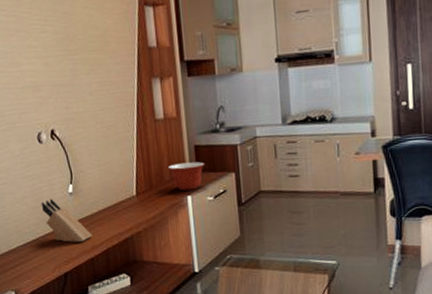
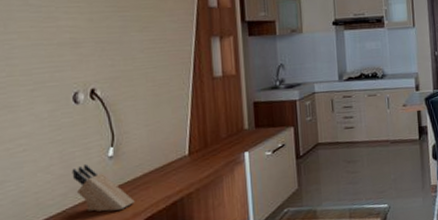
mixing bowl: present [167,162,205,191] -> none [224,118,264,148]

